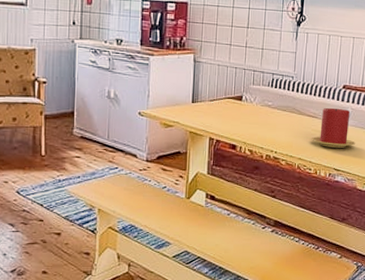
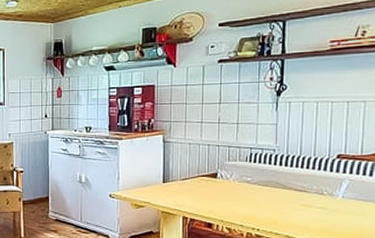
candle: present [311,107,356,148] -> none [300,180,357,223]

